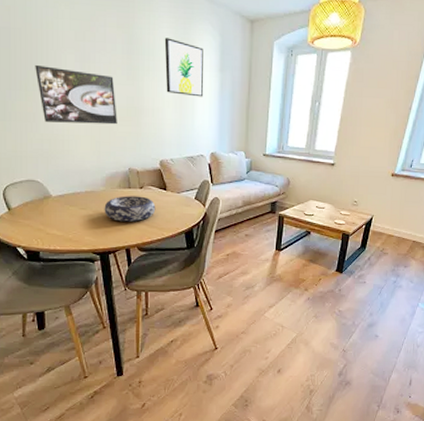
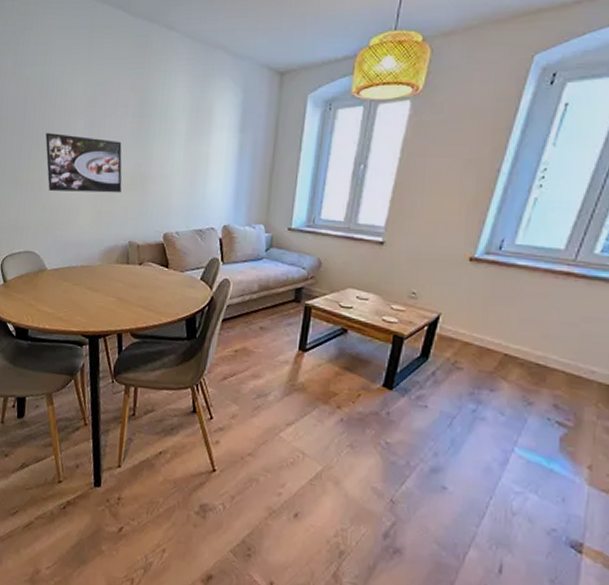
decorative bowl: present [104,196,156,222] -> none [98,272,155,303]
wall art: present [164,38,204,97] -> none [177,98,222,161]

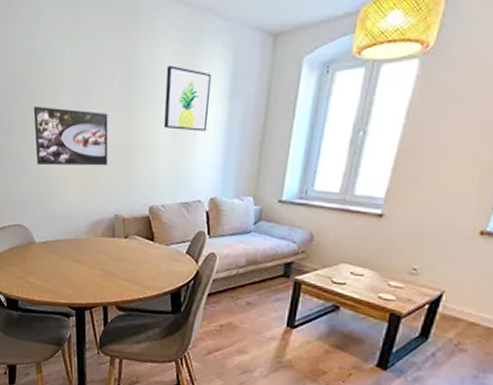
wall art: none [177,98,222,161] -> present [163,65,211,131]

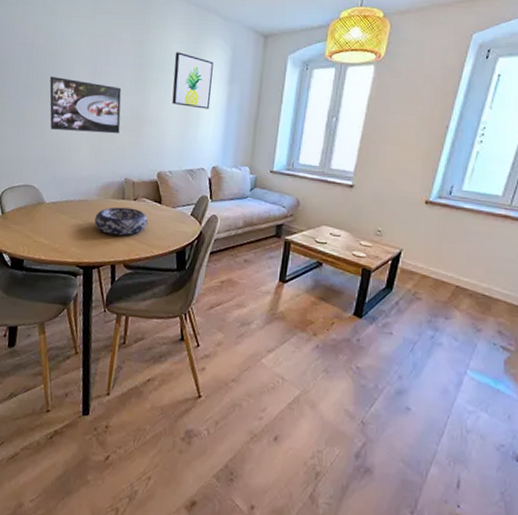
decorative bowl: none [85,245,140,276] -> present [94,207,148,236]

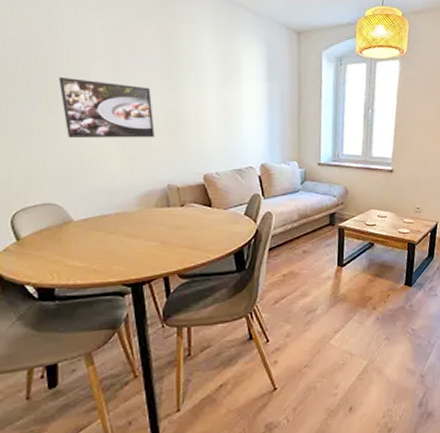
decorative bowl: present [94,207,148,236] -> none [137,215,199,246]
wall art: present [172,52,214,109] -> none [207,48,251,107]

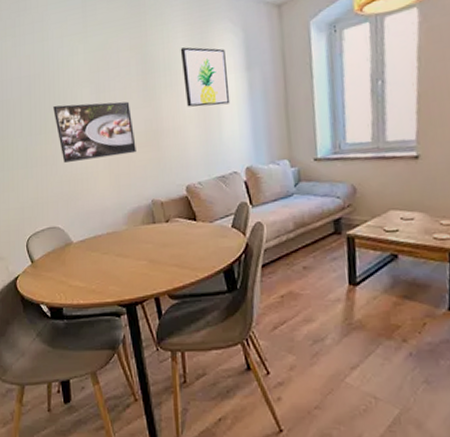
wall art: none [207,48,251,107] -> present [180,47,231,107]

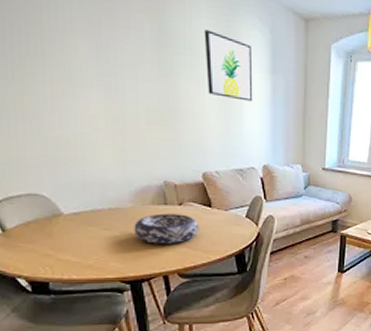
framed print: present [53,101,136,163] -> none [33,49,148,129]
decorative bowl: none [127,231,186,265] -> present [134,213,199,244]

